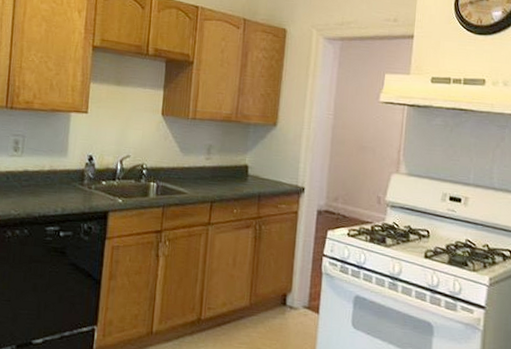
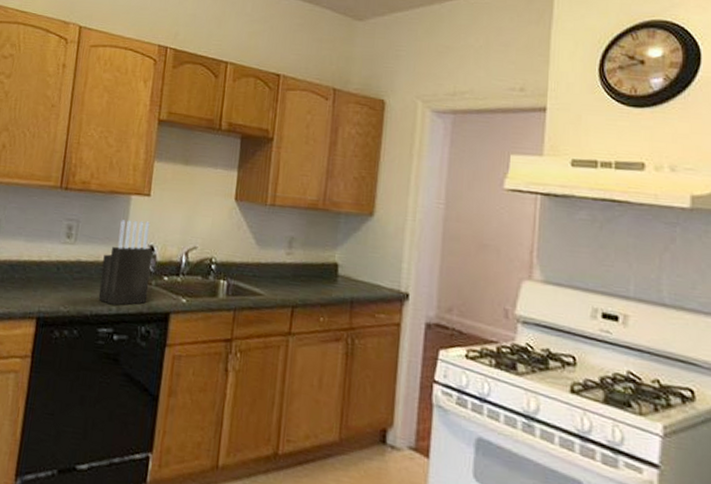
knife block: none [45,134,91,207] -> present [98,219,152,306]

